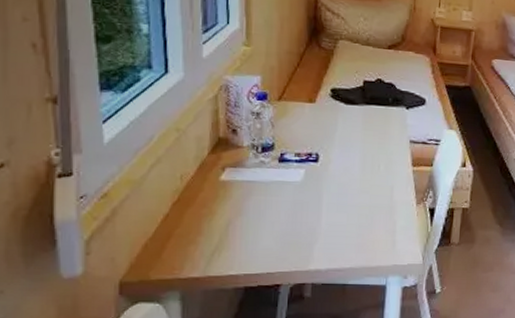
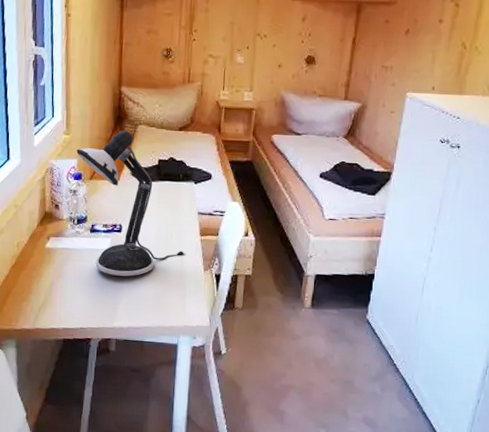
desk lamp: none [260,45,398,213] -> present [76,130,188,277]

